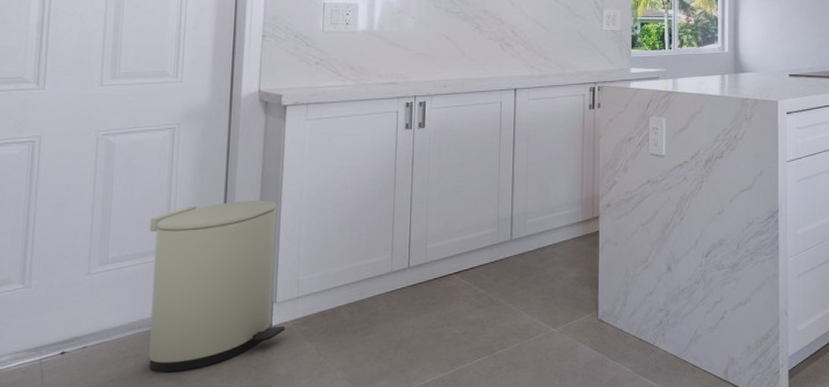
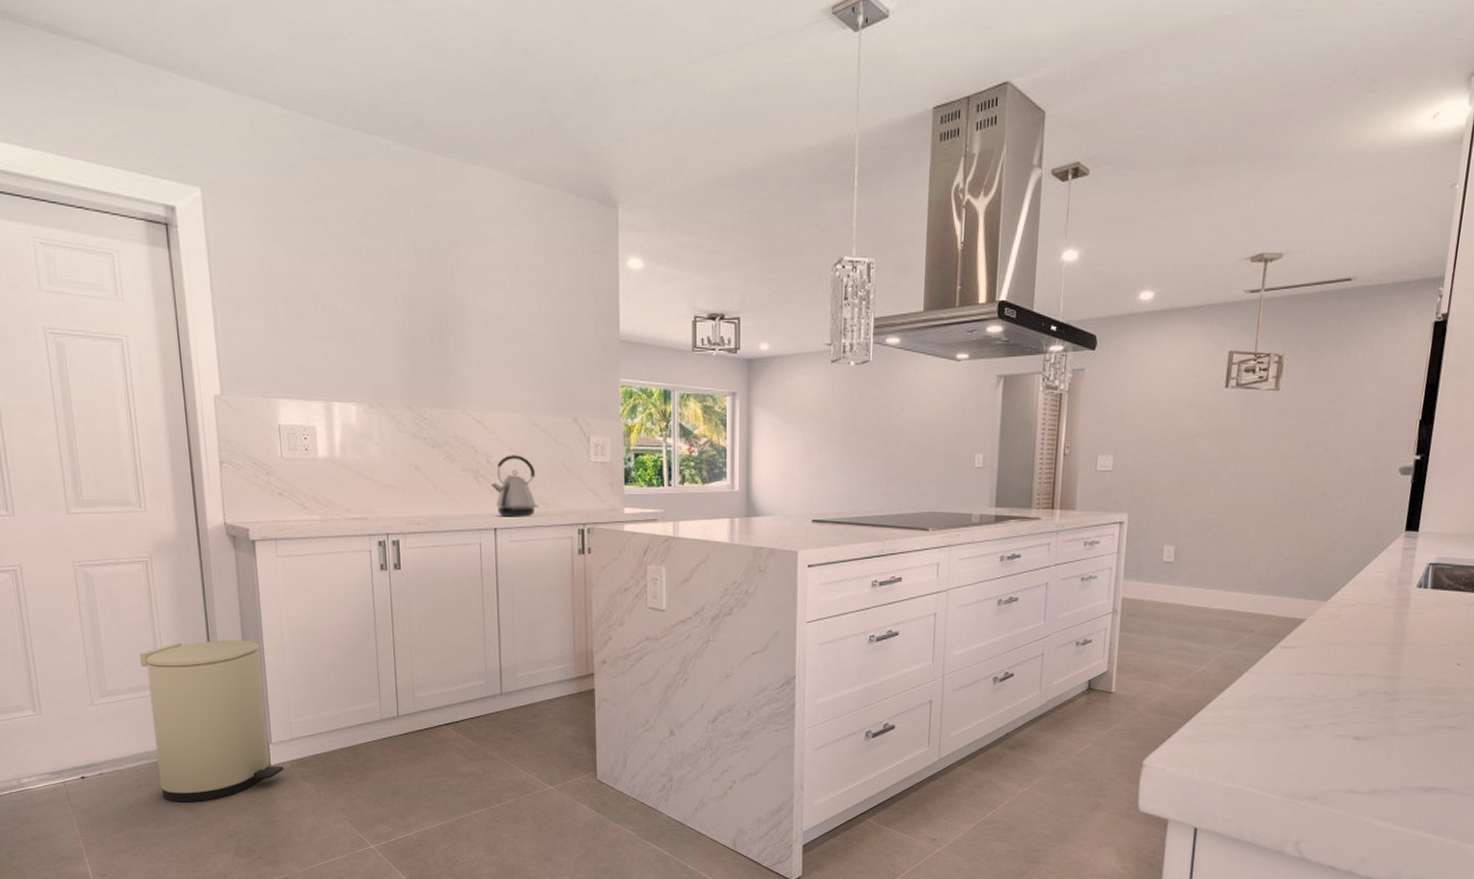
kettle: none [514,25,557,78] -> present [491,455,540,517]

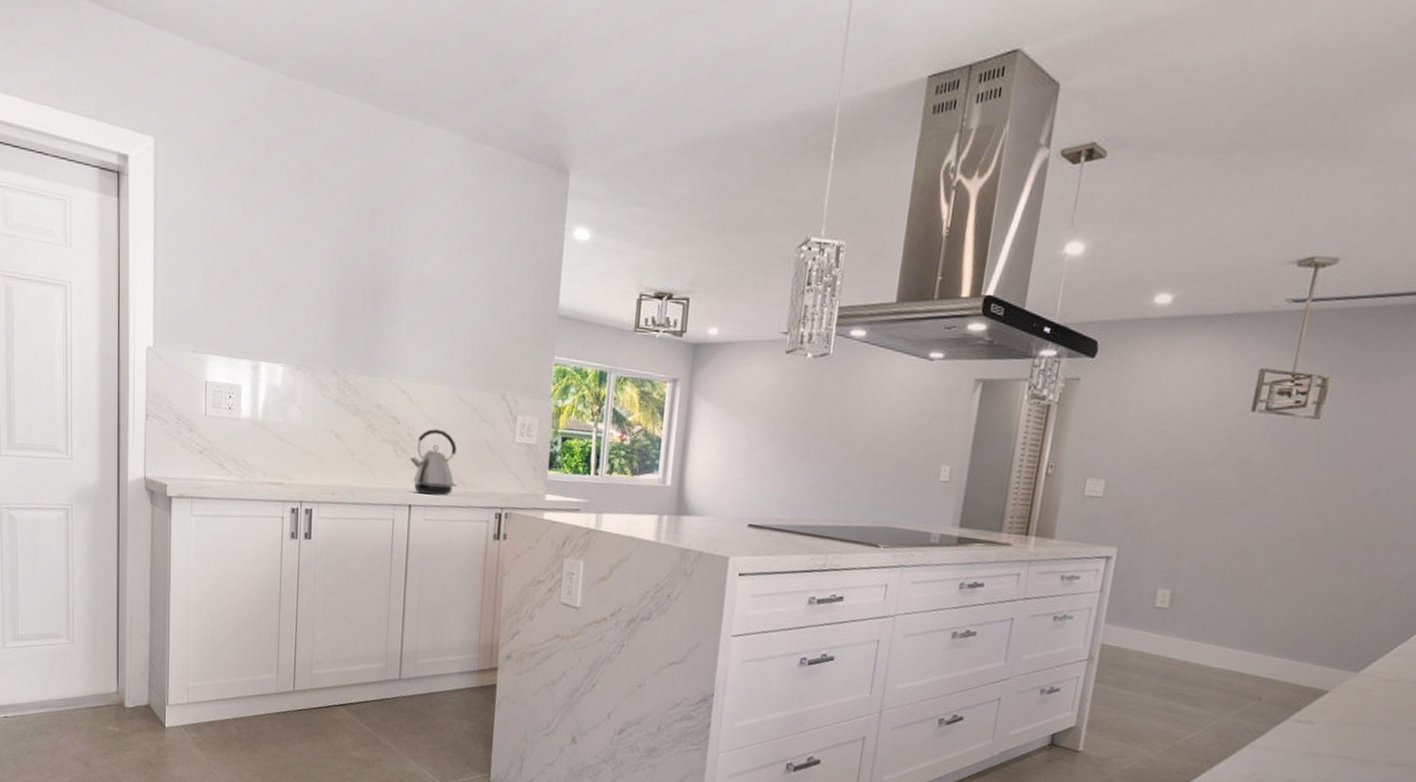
pedal bin: present [139,640,284,803] -> none [52,593,178,756]

